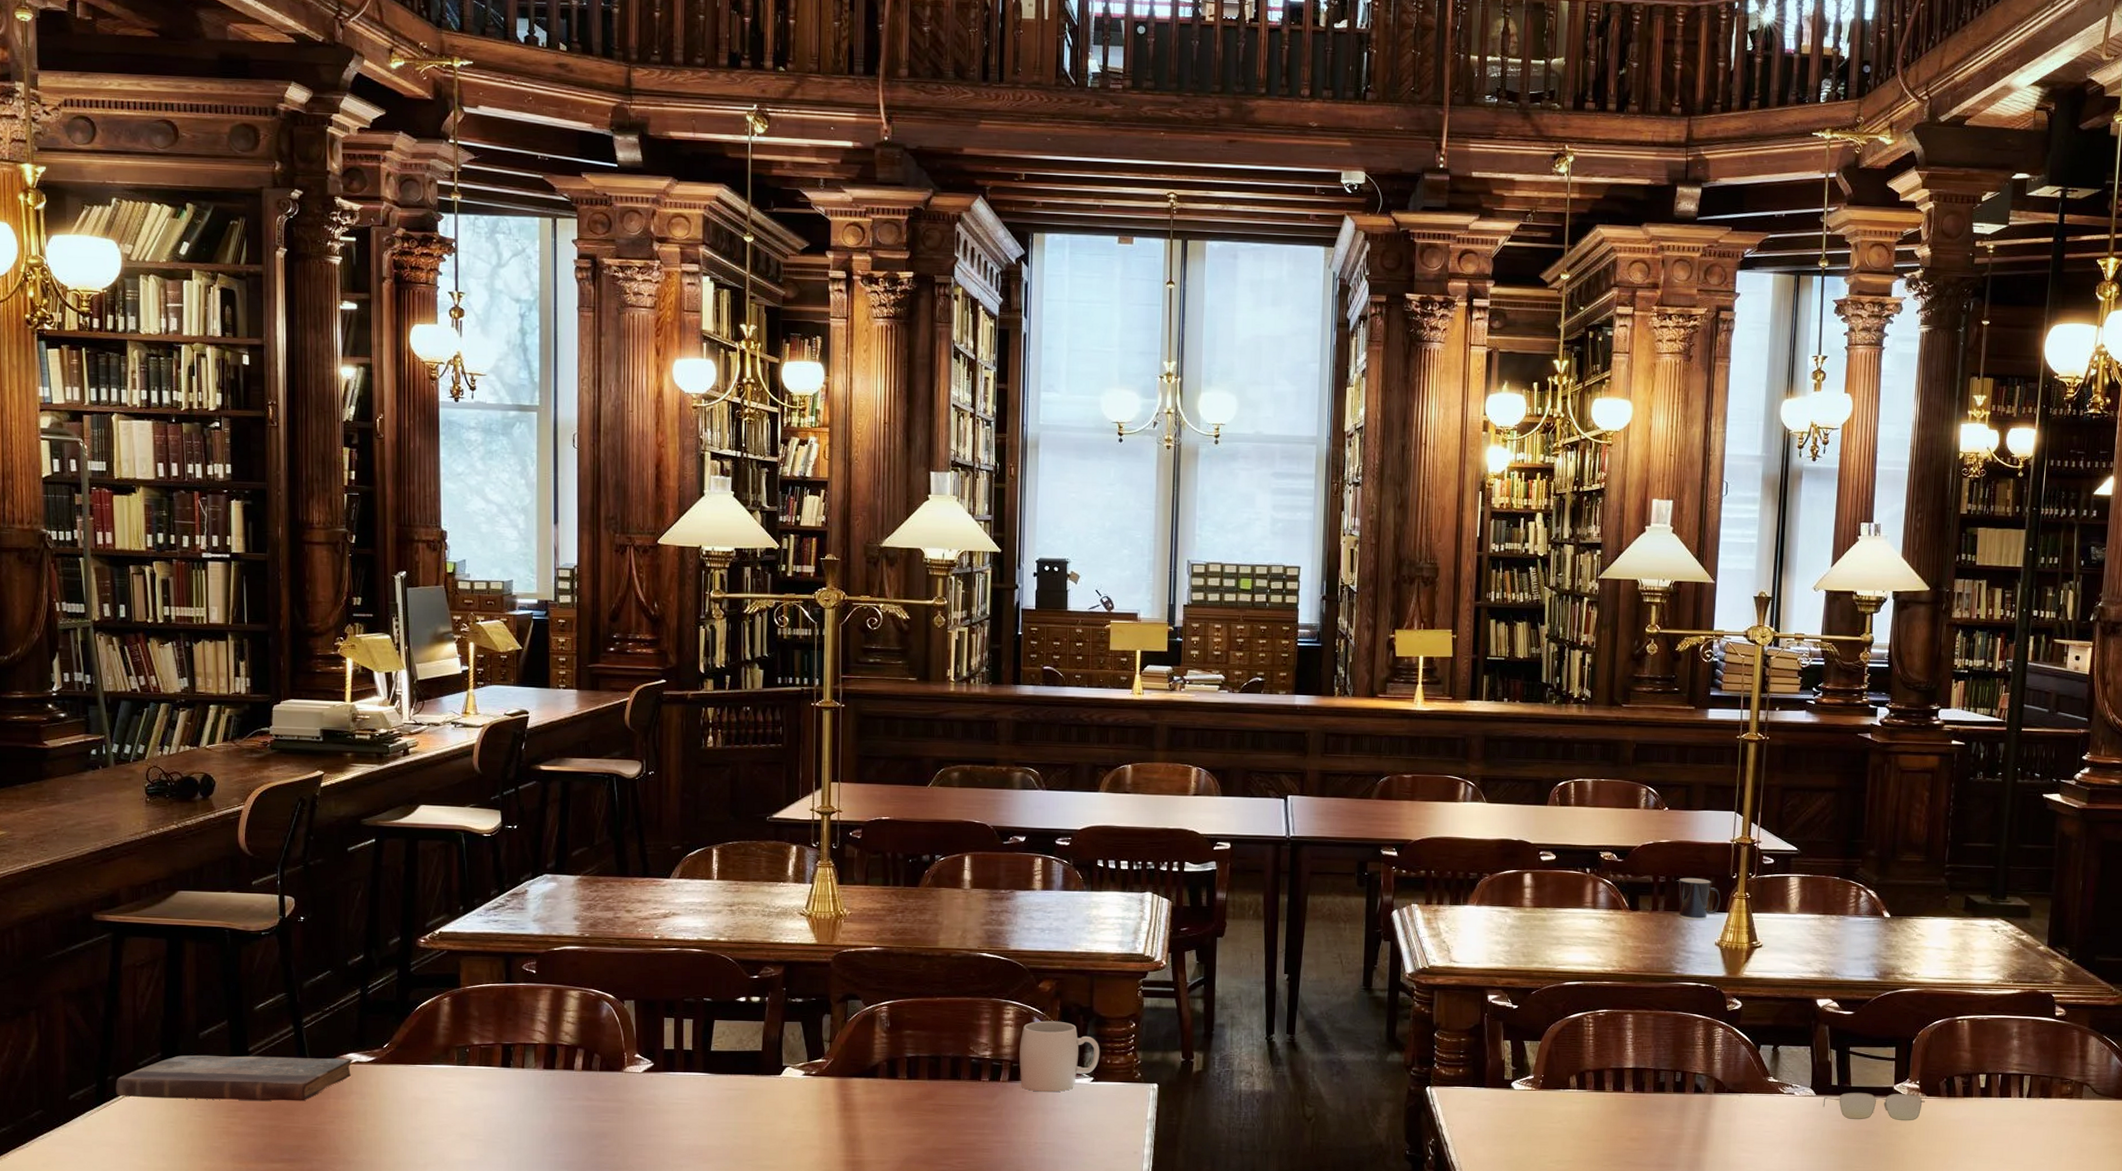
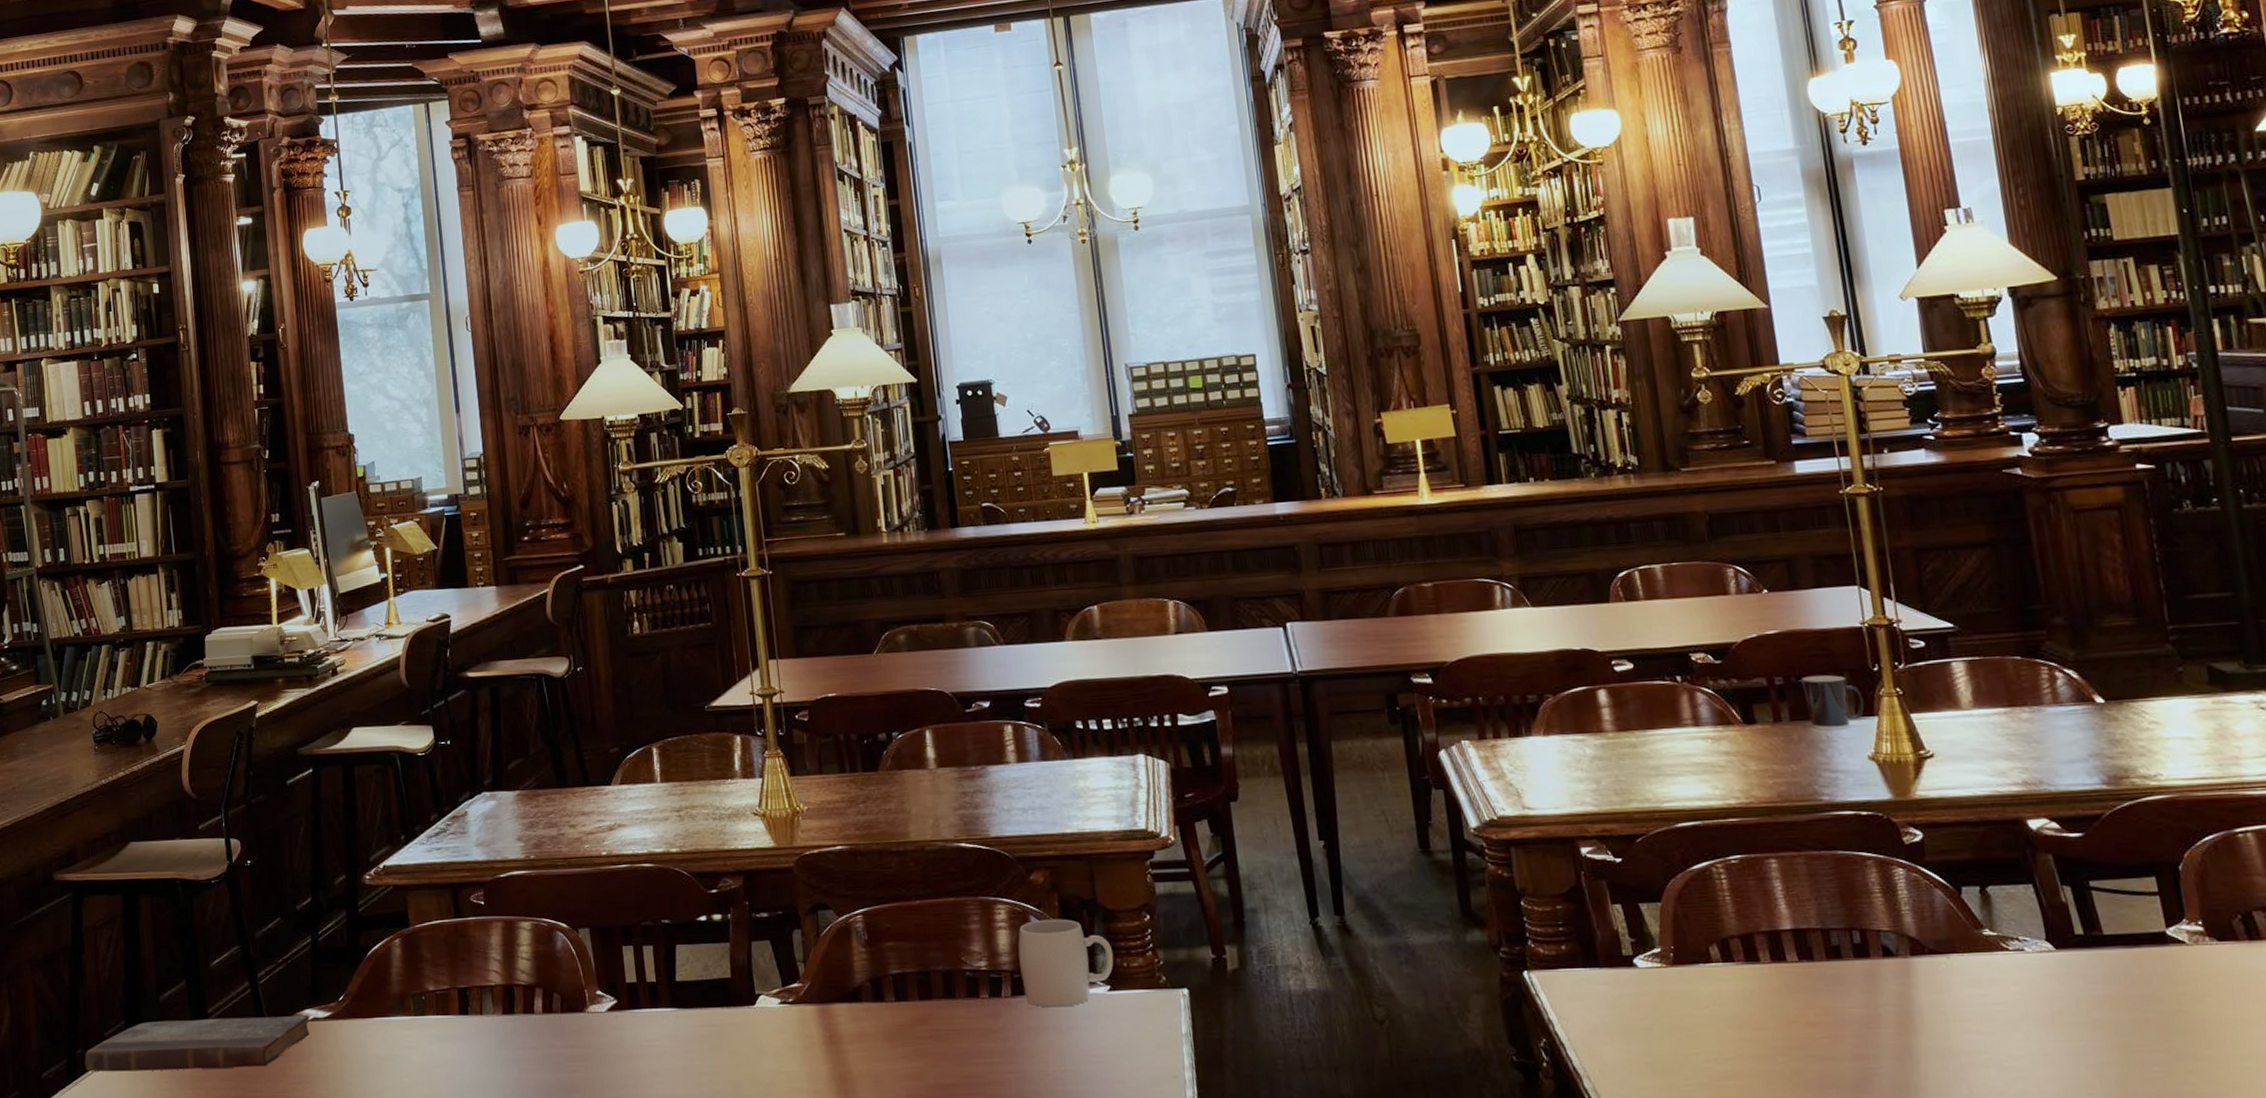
eyeglasses: present [1822,1093,1925,1121] -> none [2067,940,2217,981]

